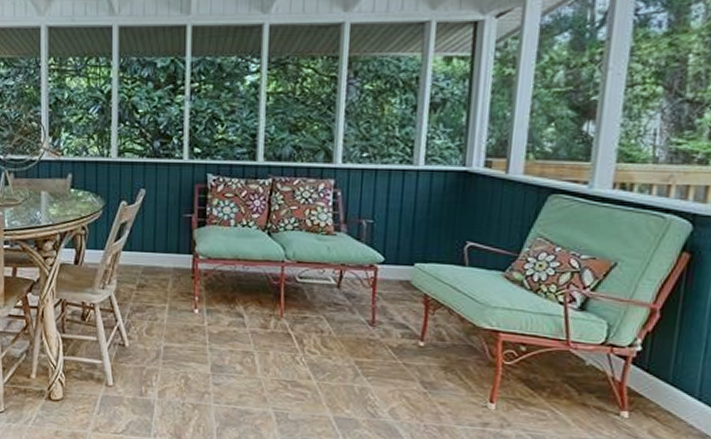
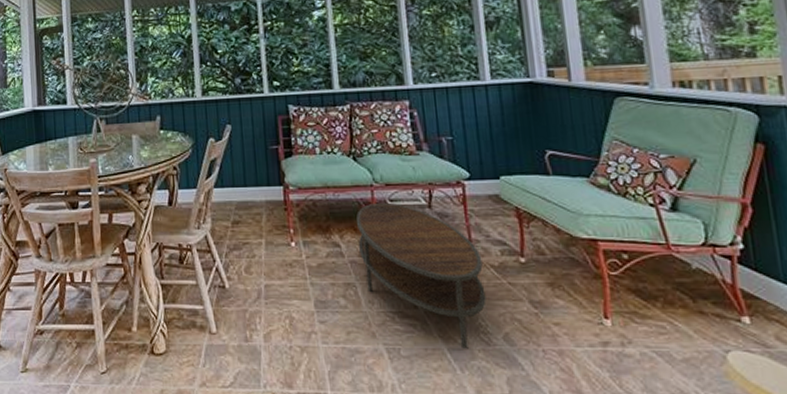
coffee table: none [261,278,382,419] -> present [356,202,486,349]

